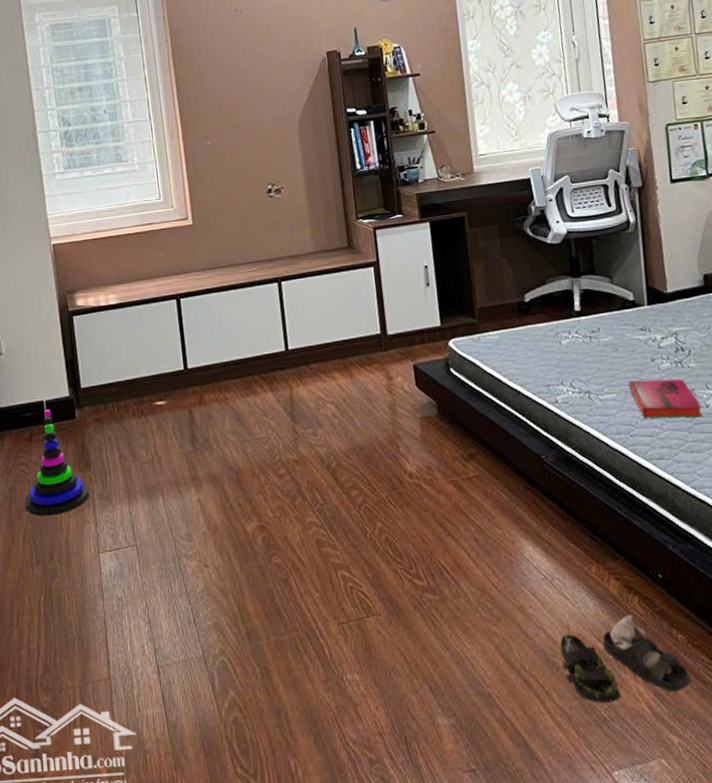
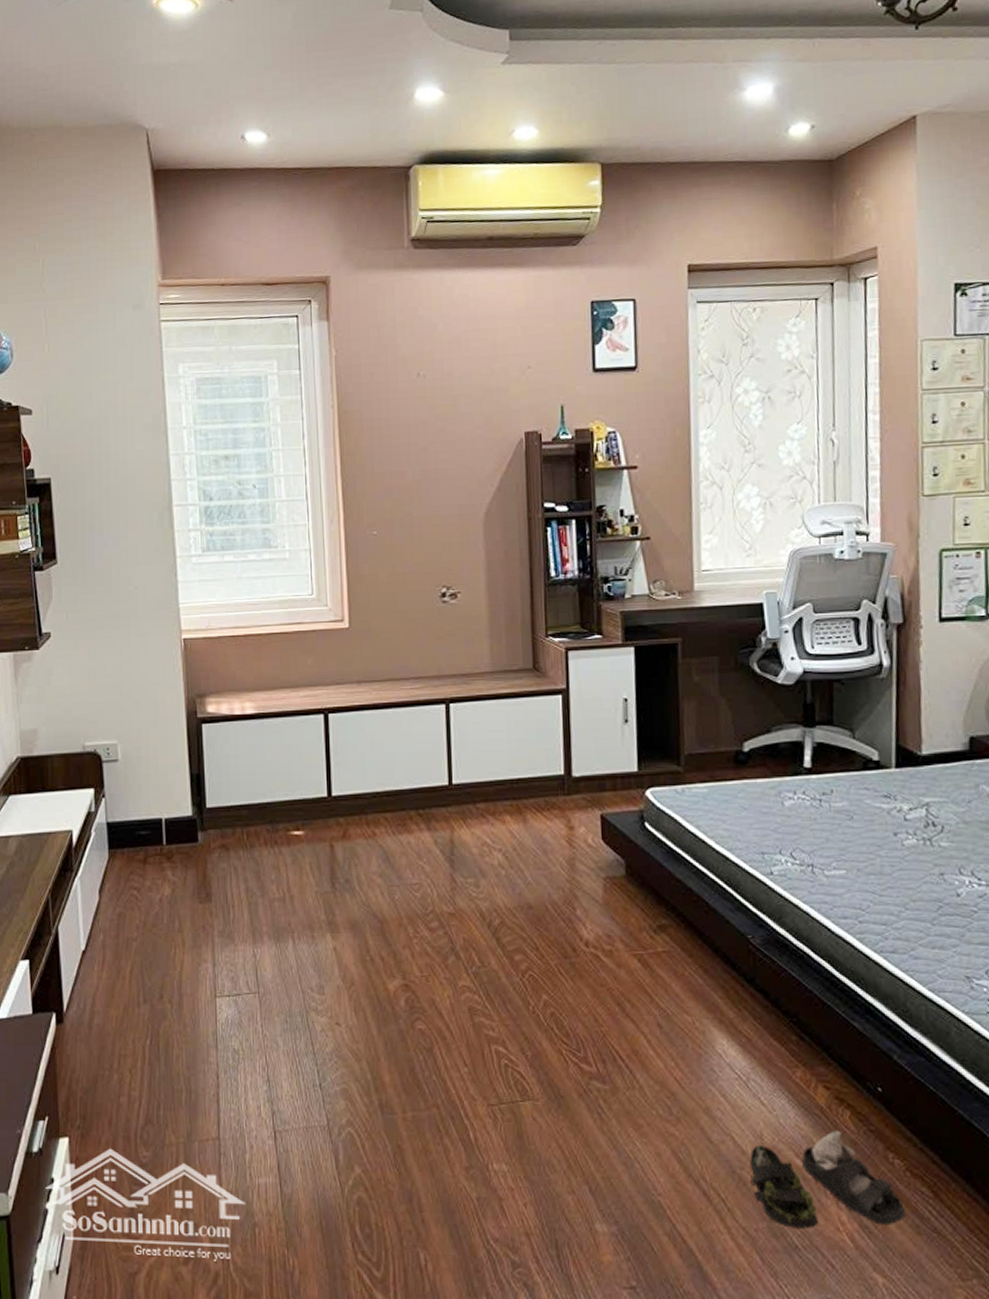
stacking toy: present [25,409,90,516] -> none [134,829,209,950]
hardback book: present [627,379,703,418] -> none [861,856,952,907]

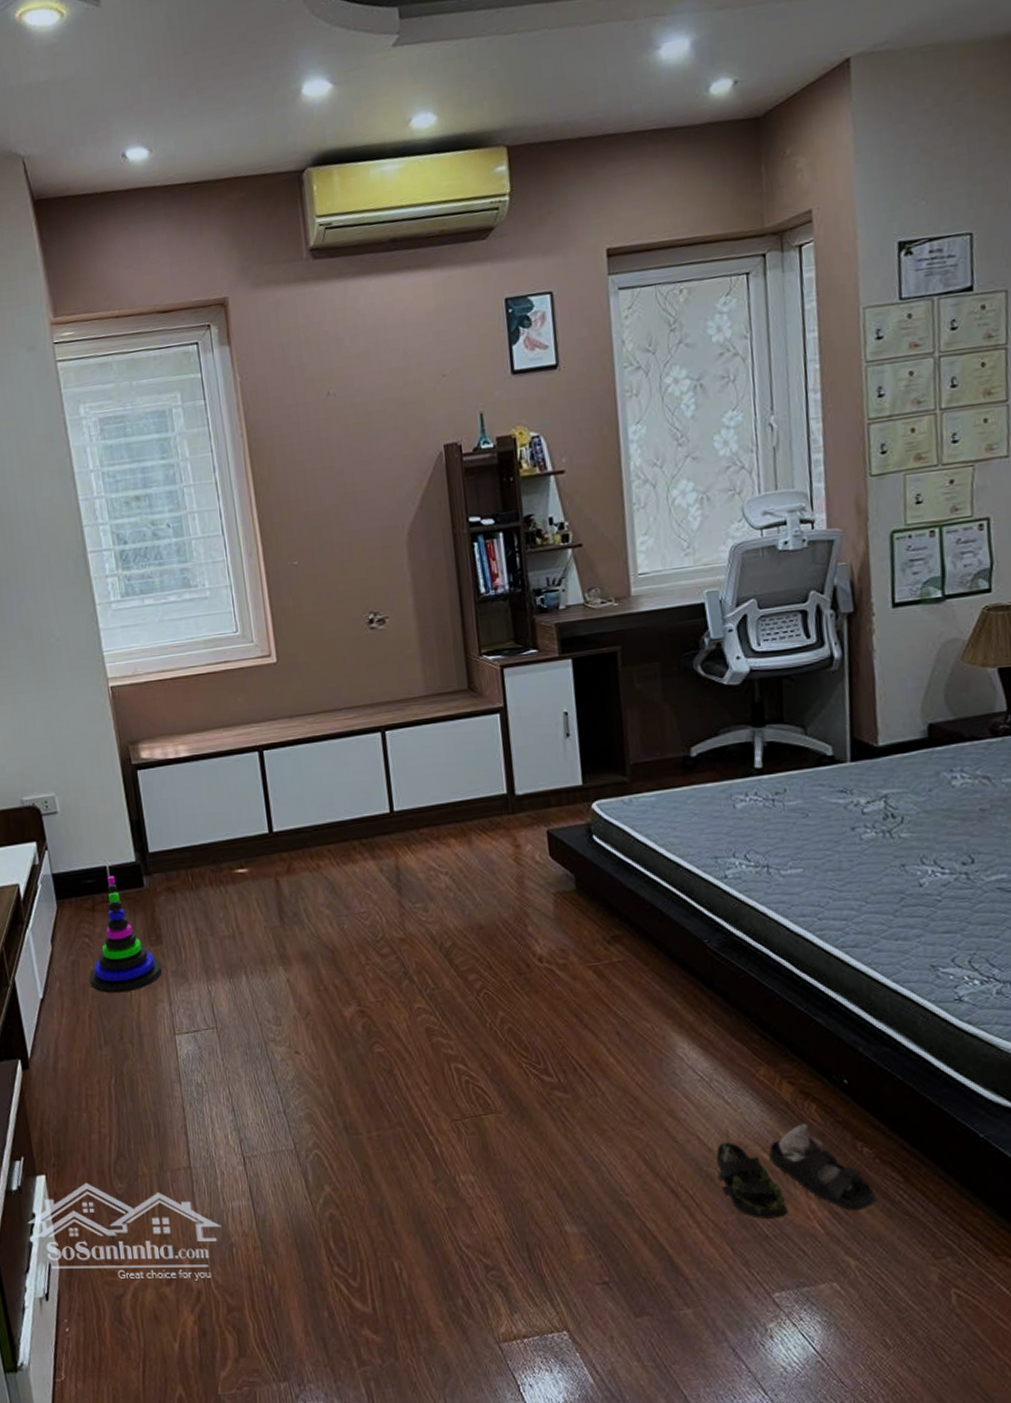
stacking toy: none [134,829,209,950] -> present [89,876,163,993]

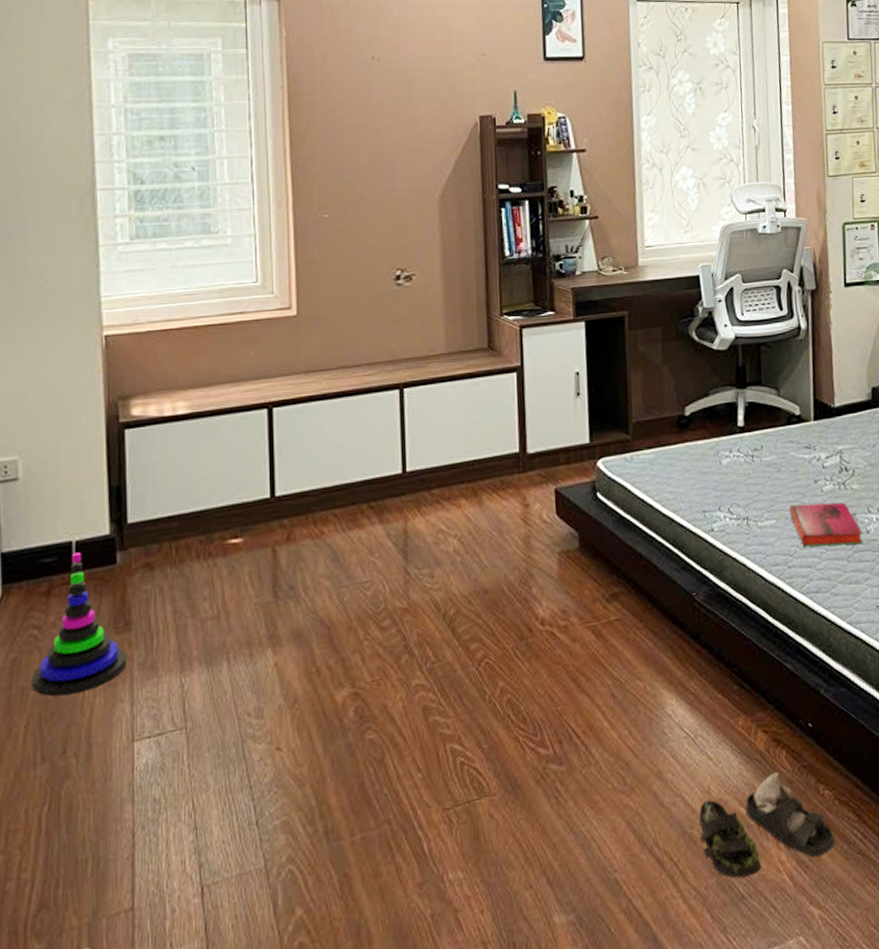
hardback book: none [818,852,914,899] -> present [788,502,863,547]

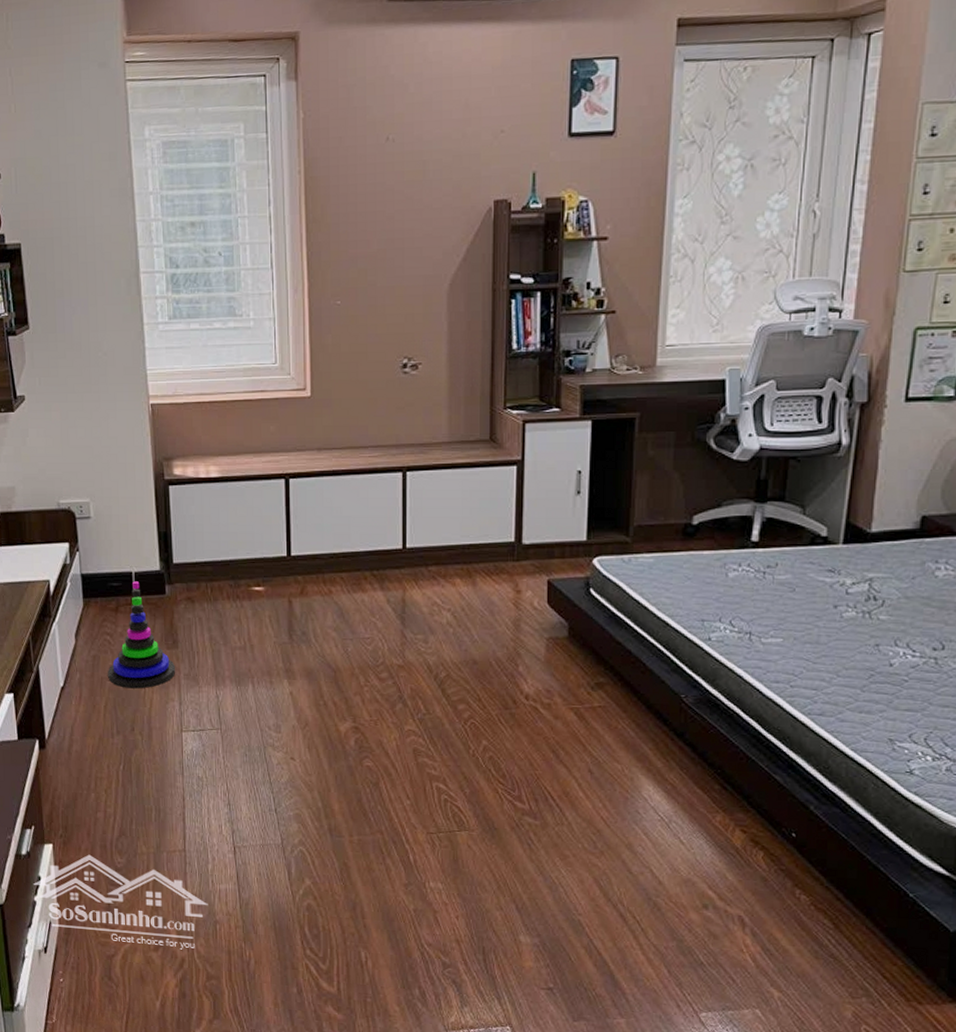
shoe: present [699,772,836,879] -> none [665,863,807,950]
hardback book: present [788,502,863,547] -> none [799,626,884,676]

